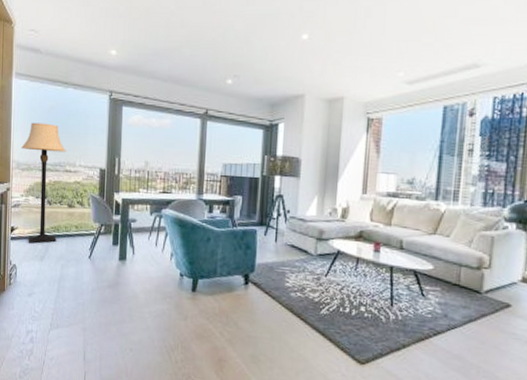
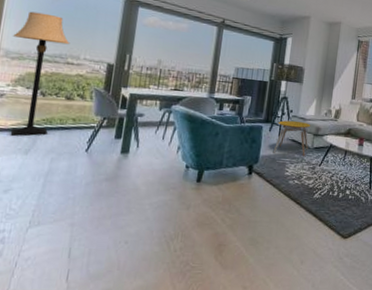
stool: none [270,222,313,266] -> present [273,120,311,157]

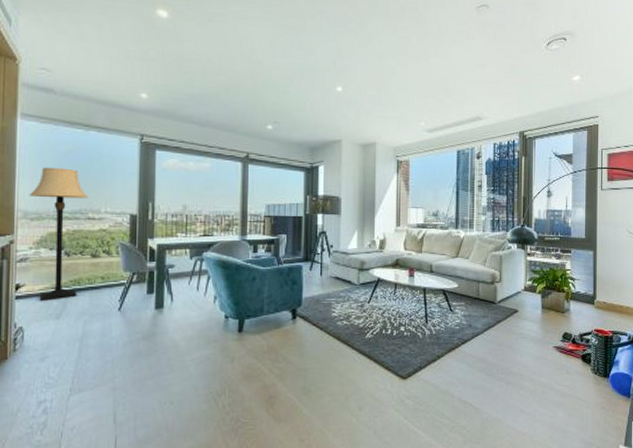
stool: present [273,120,311,157] -> none [316,257,355,295]

